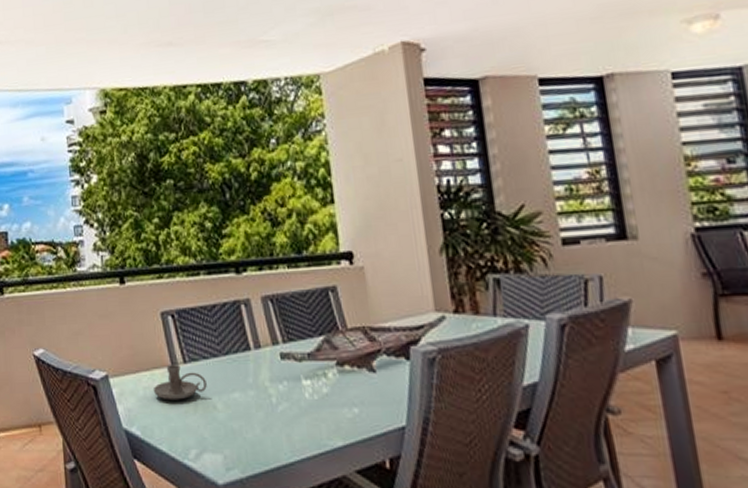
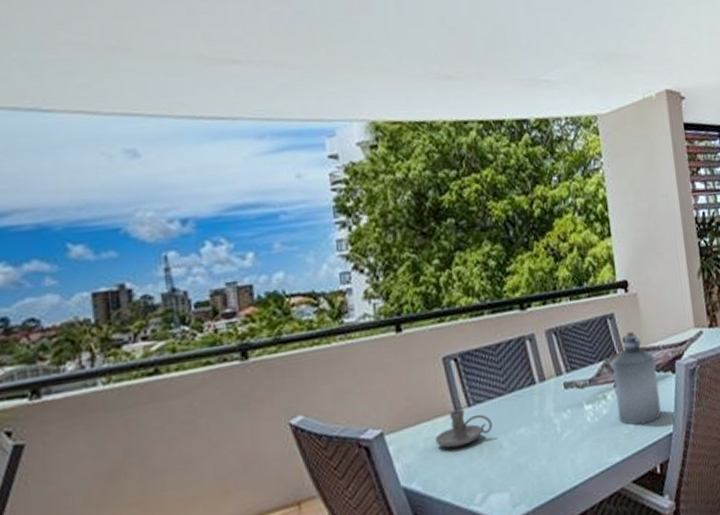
bottle: none [334,308,392,411] -> present [612,332,662,425]

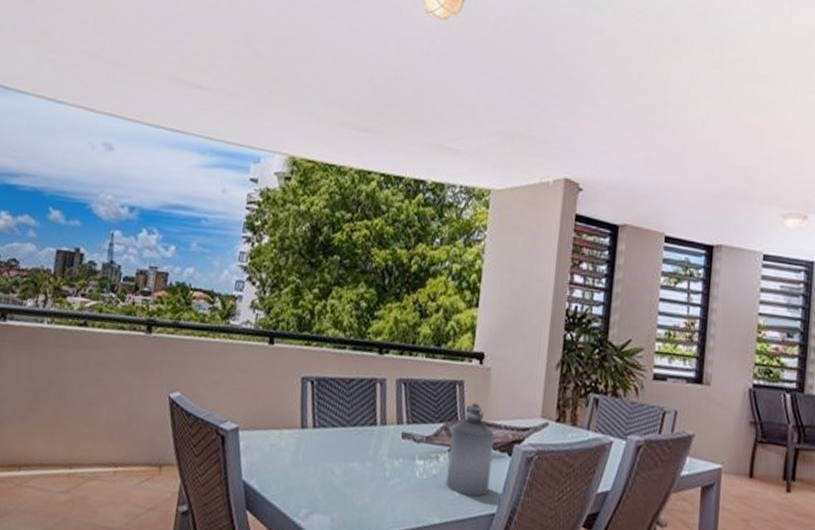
candle holder: present [434,408,492,448] -> none [278,426,331,462]

